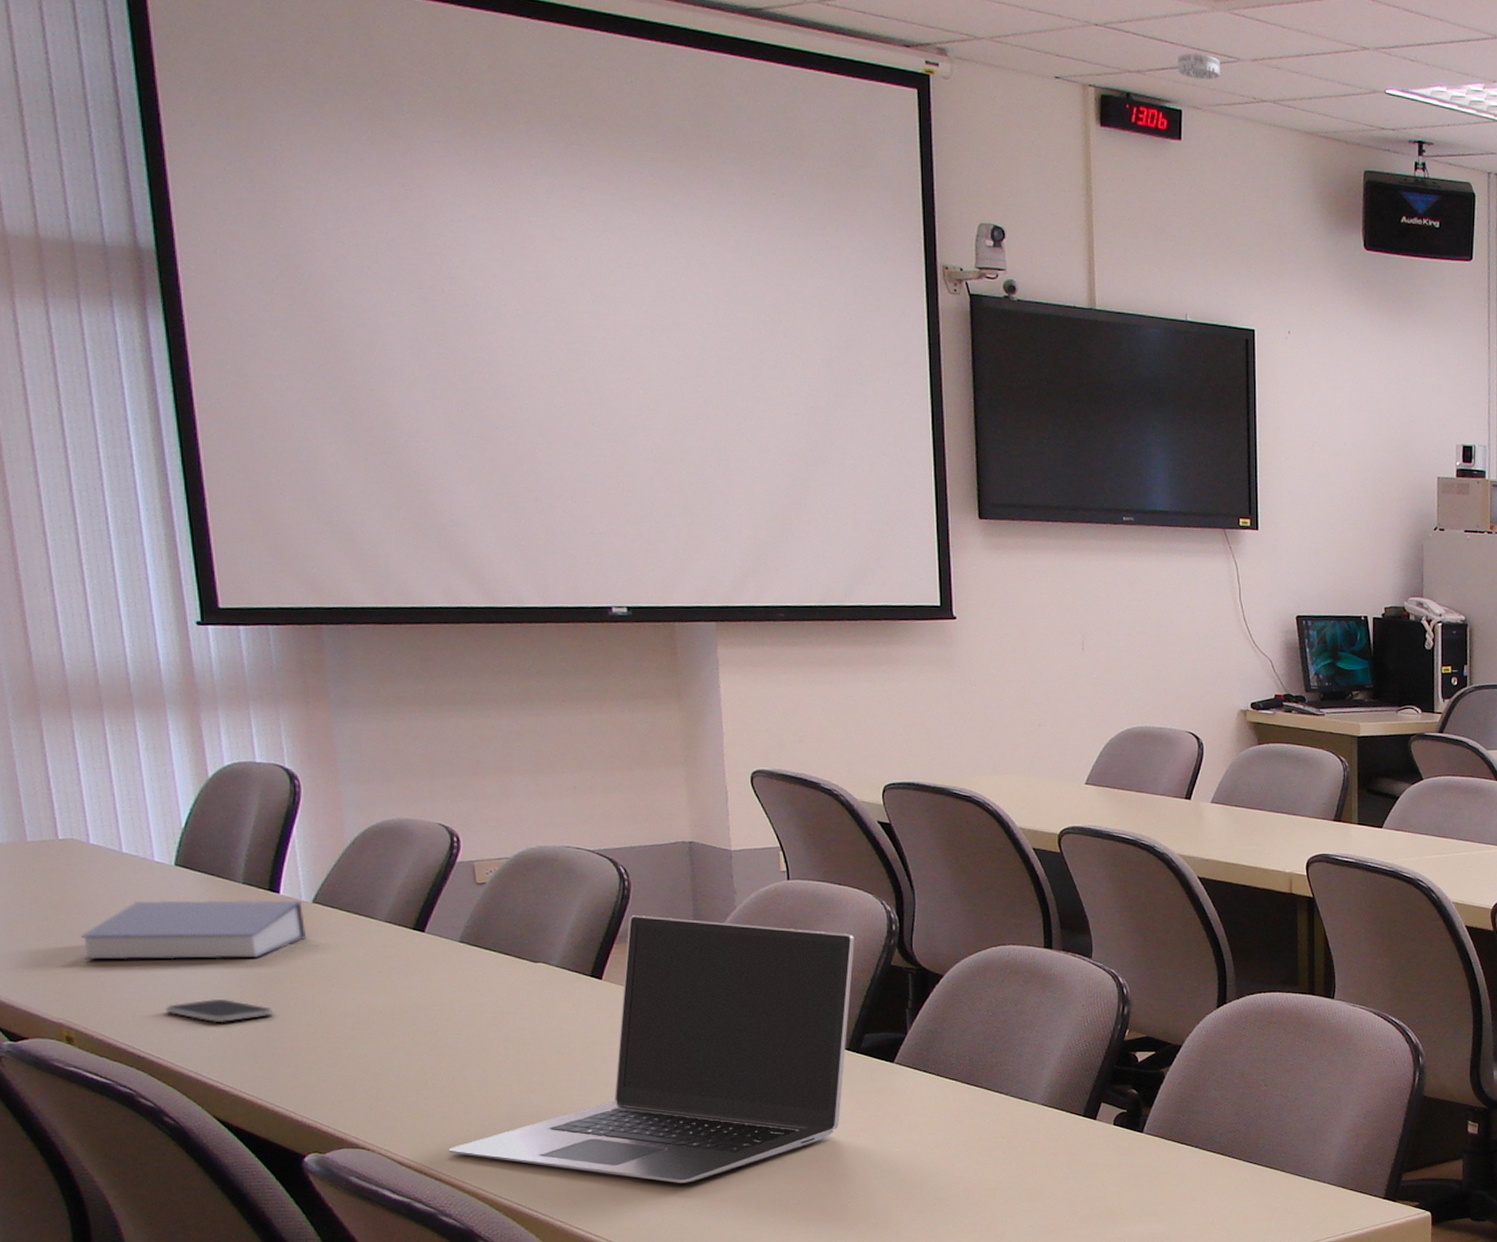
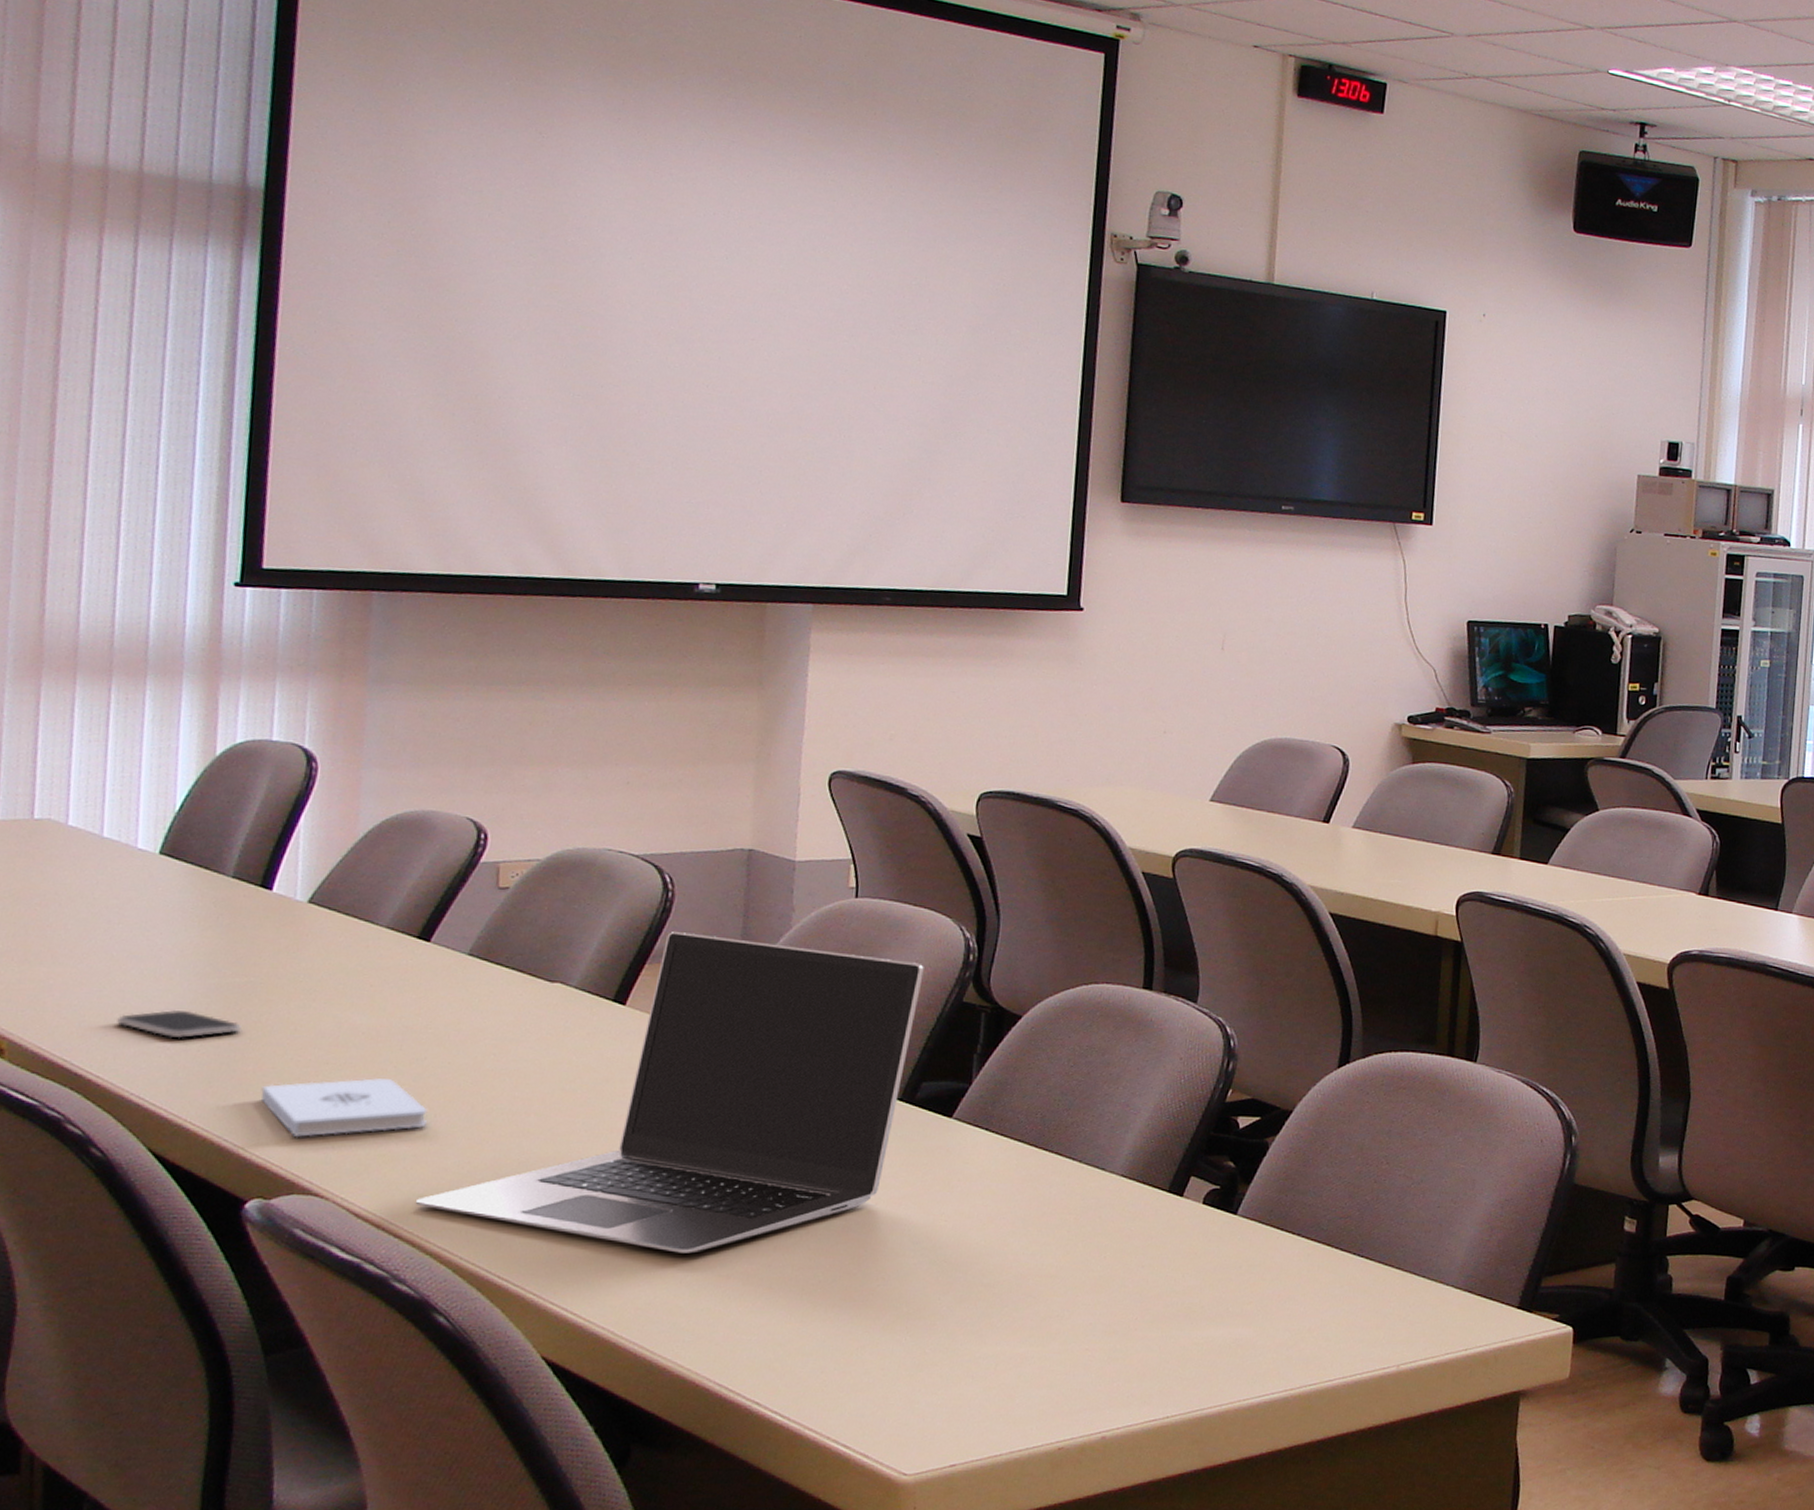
book: present [80,900,307,960] -> none [36,892,296,964]
notepad: none [301,1050,447,1102] -> present [261,1078,428,1138]
smoke detector: present [1178,53,1220,80] -> none [1386,26,1432,54]

